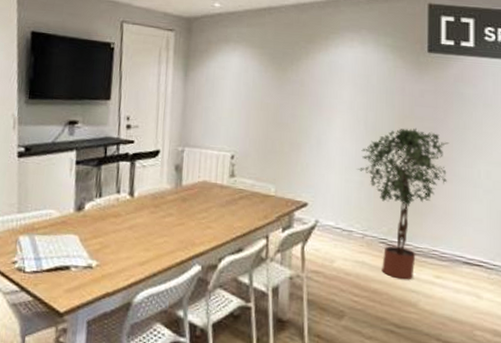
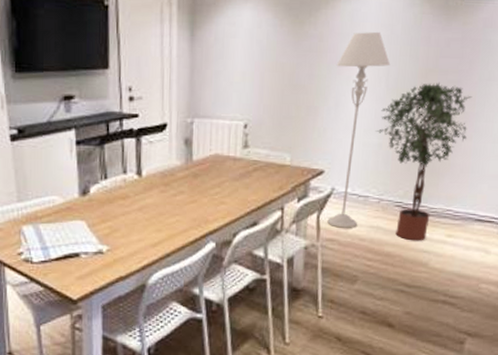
floor lamp: none [312,80,368,262] -> present [327,31,391,228]

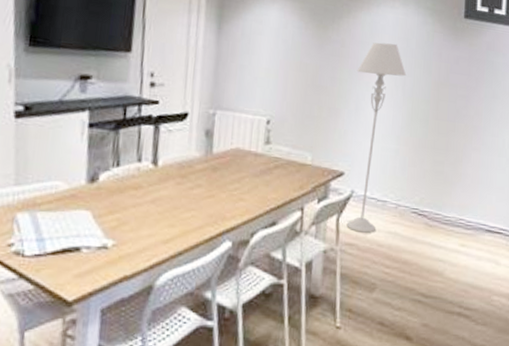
potted tree: present [376,82,472,241] -> none [393,95,479,250]

